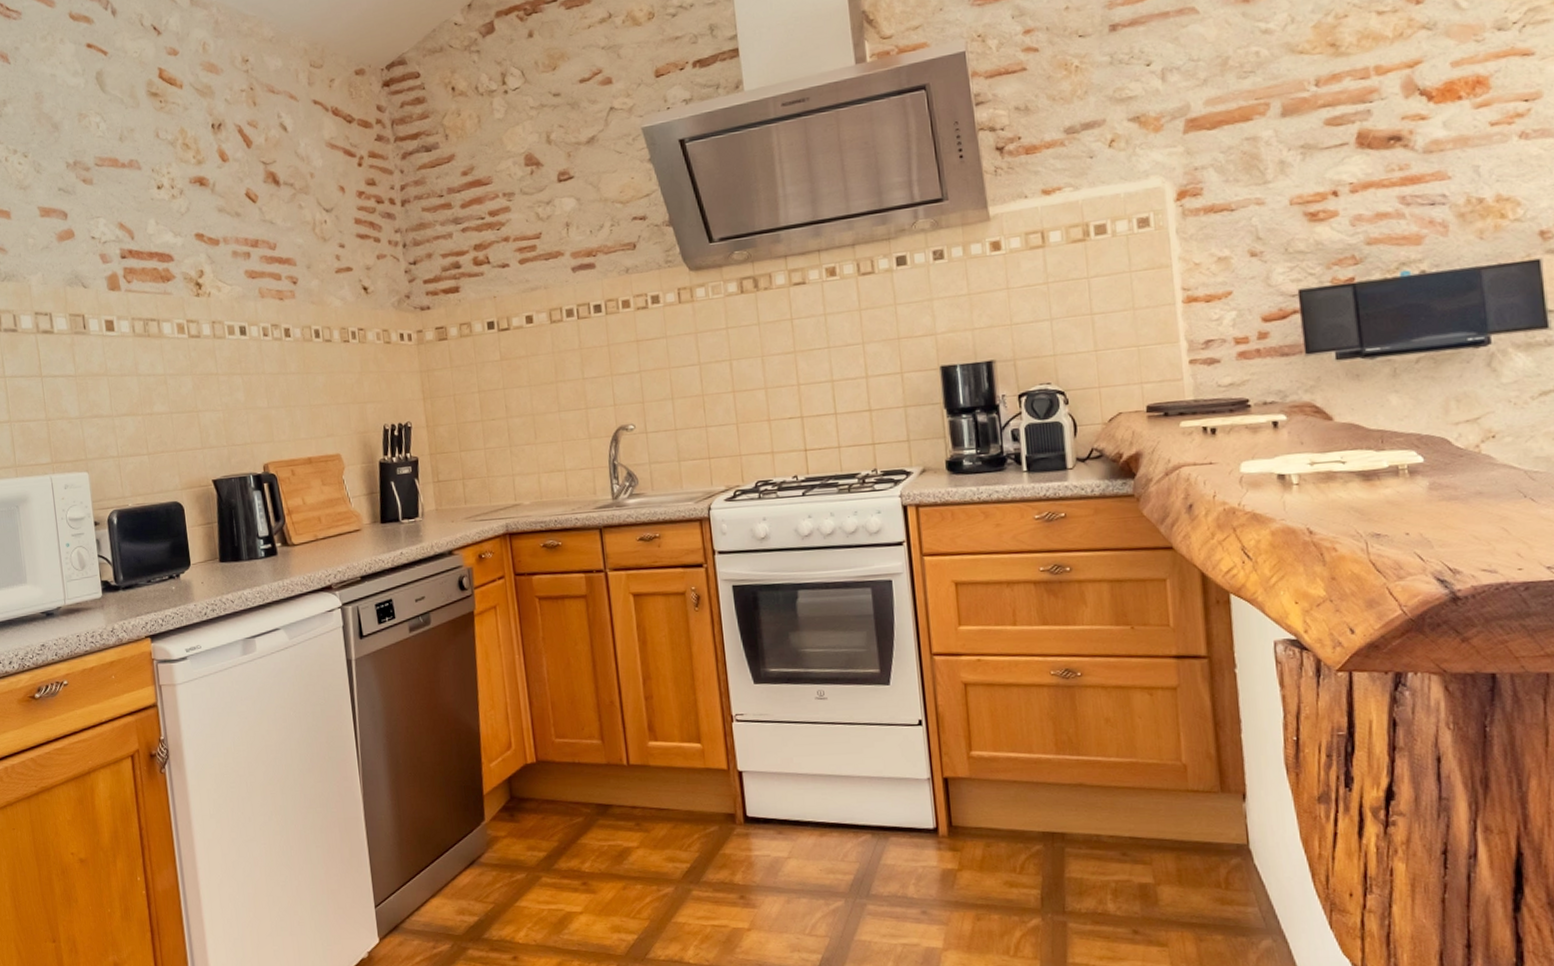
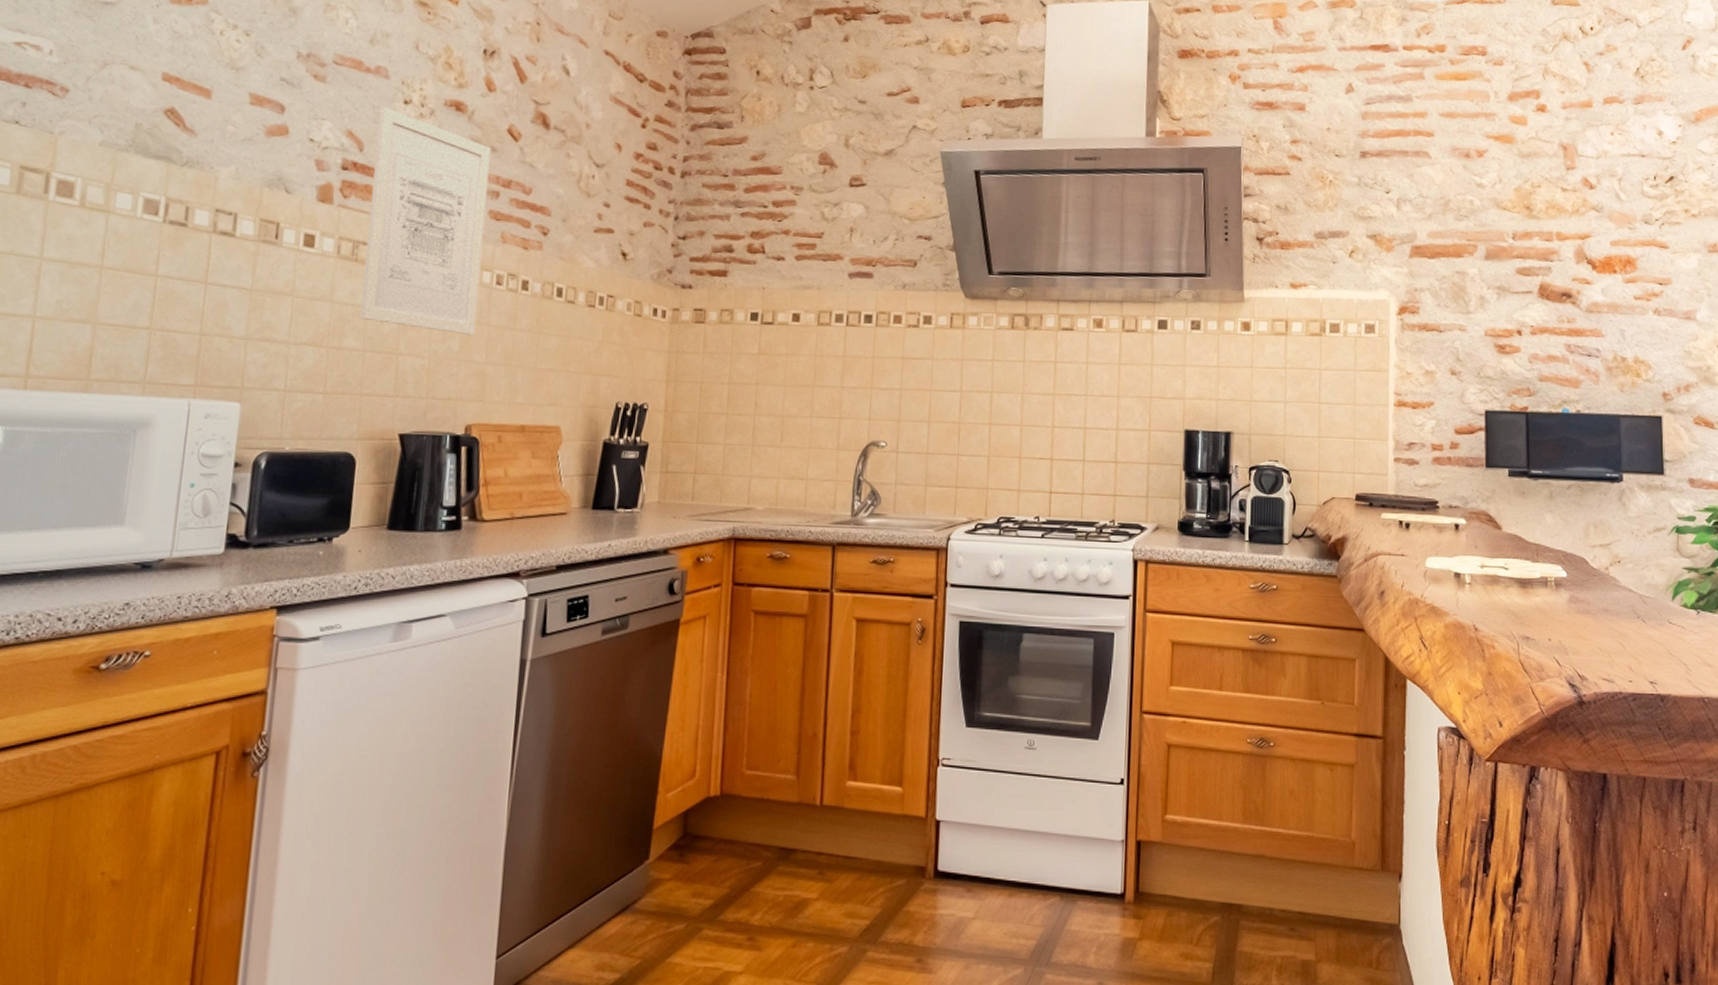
wall art: none [139,195,255,386] -> present [360,107,491,336]

